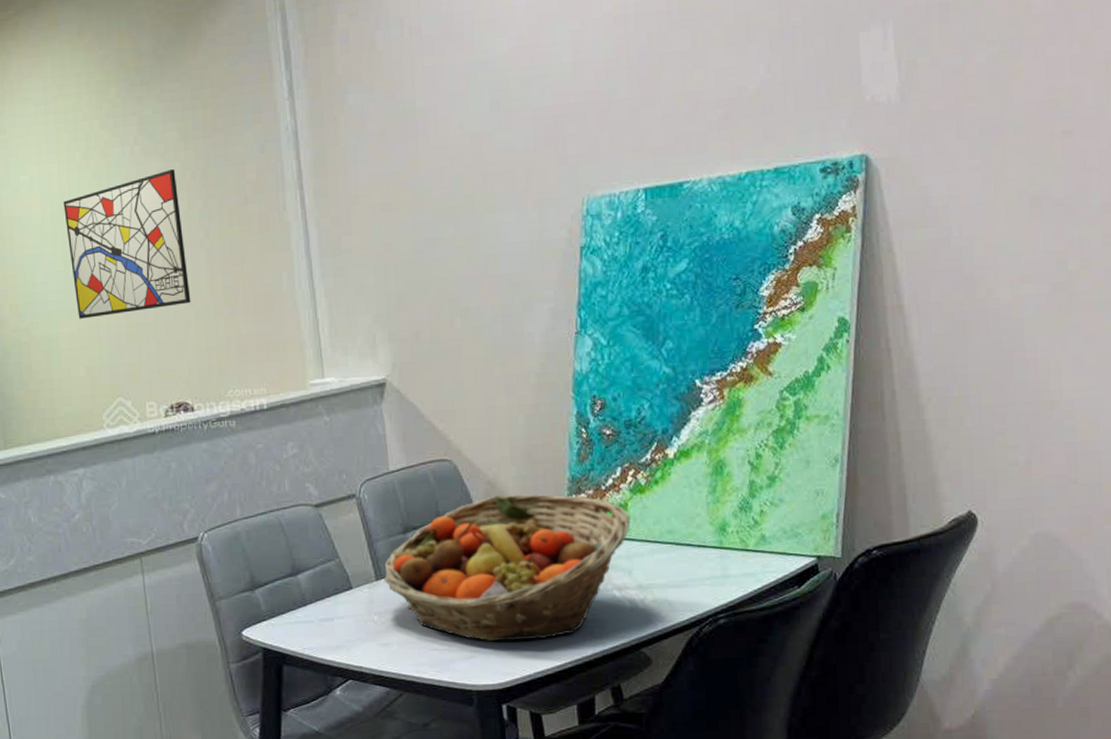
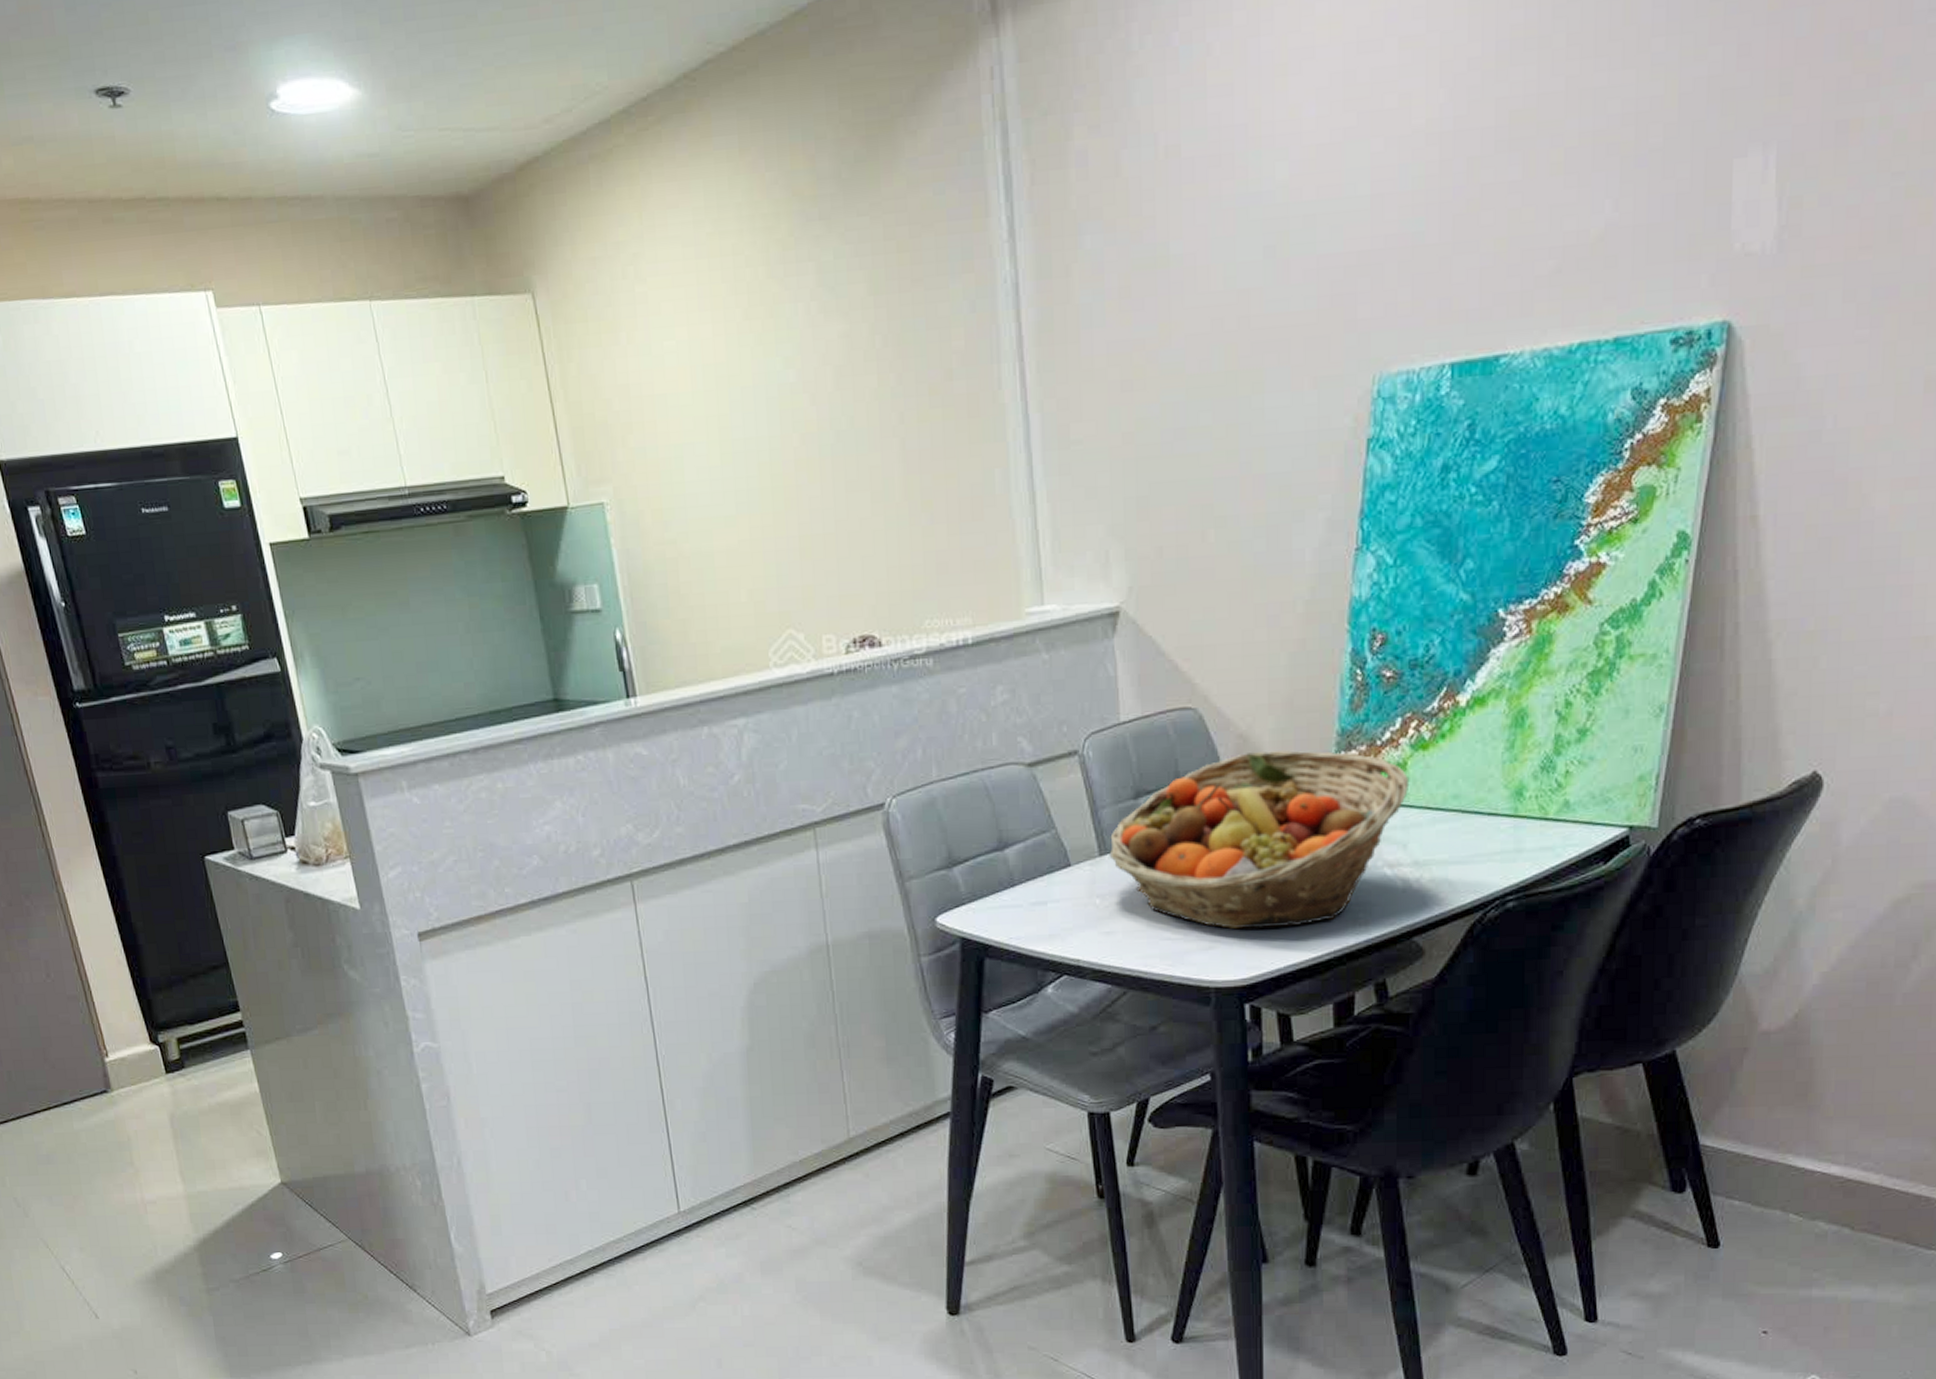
wall art: present [63,169,191,319] -> none [719,333,880,529]

